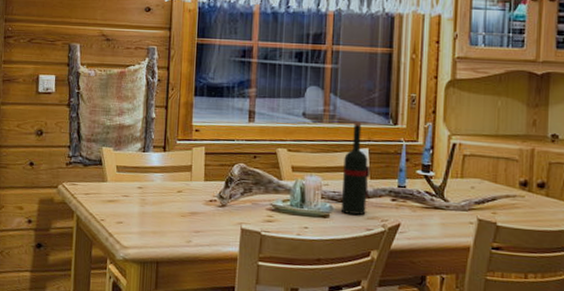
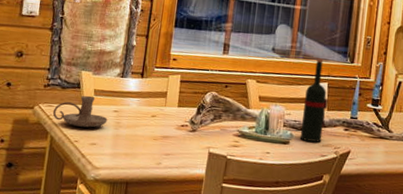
candle holder: none [76,172,132,206] -> present [52,95,108,128]

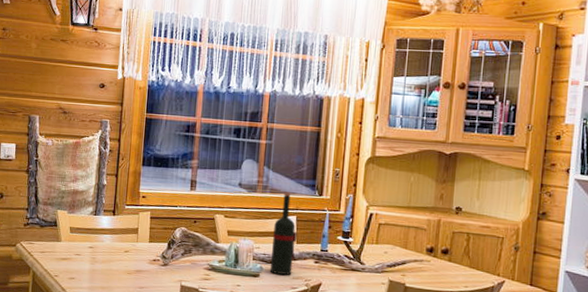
candle holder: present [52,95,108,128] -> none [33,233,84,263]

